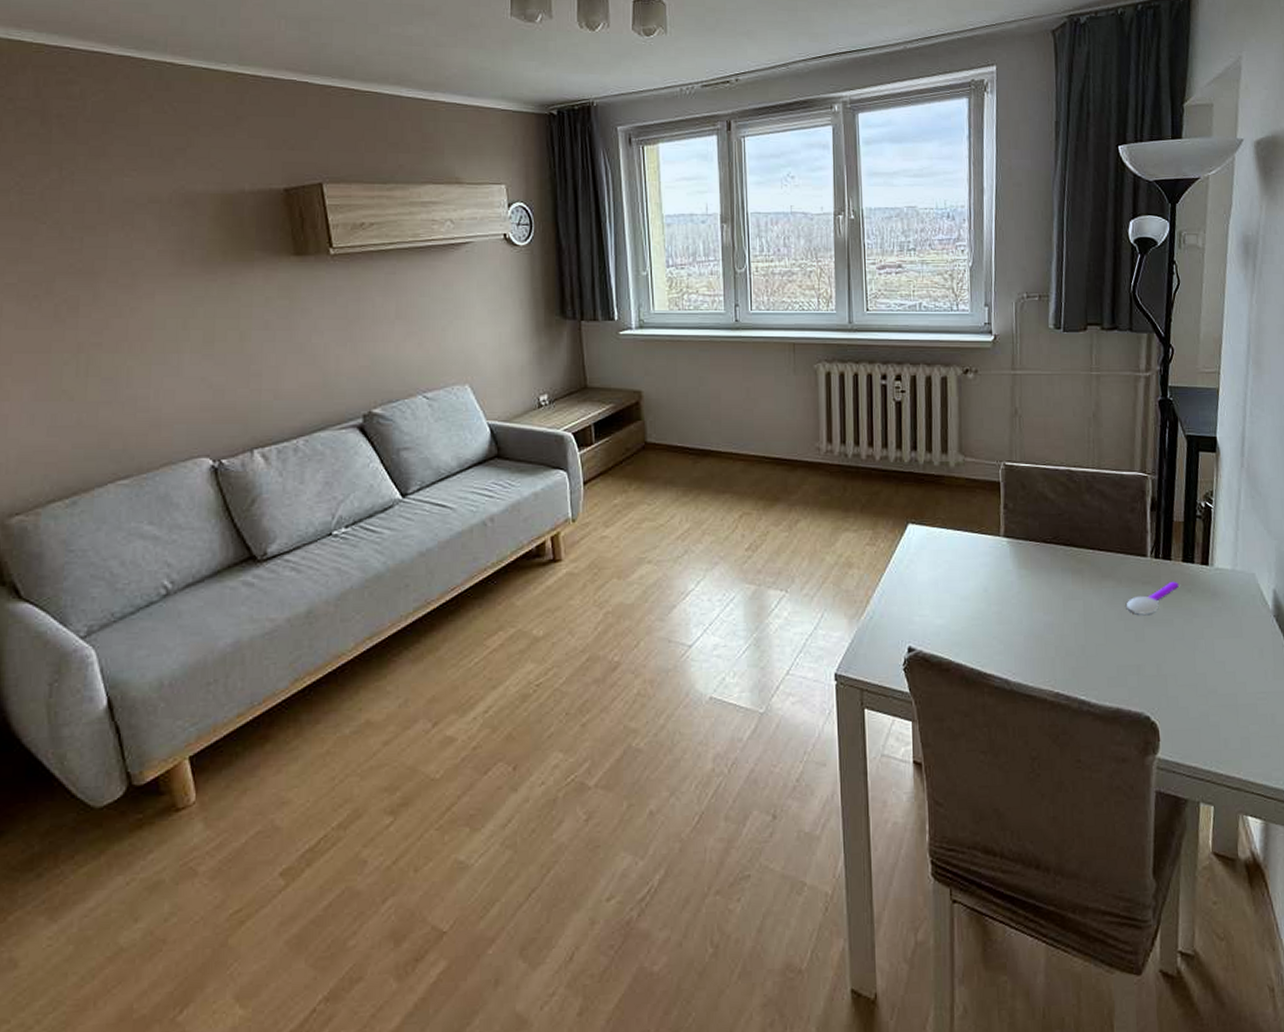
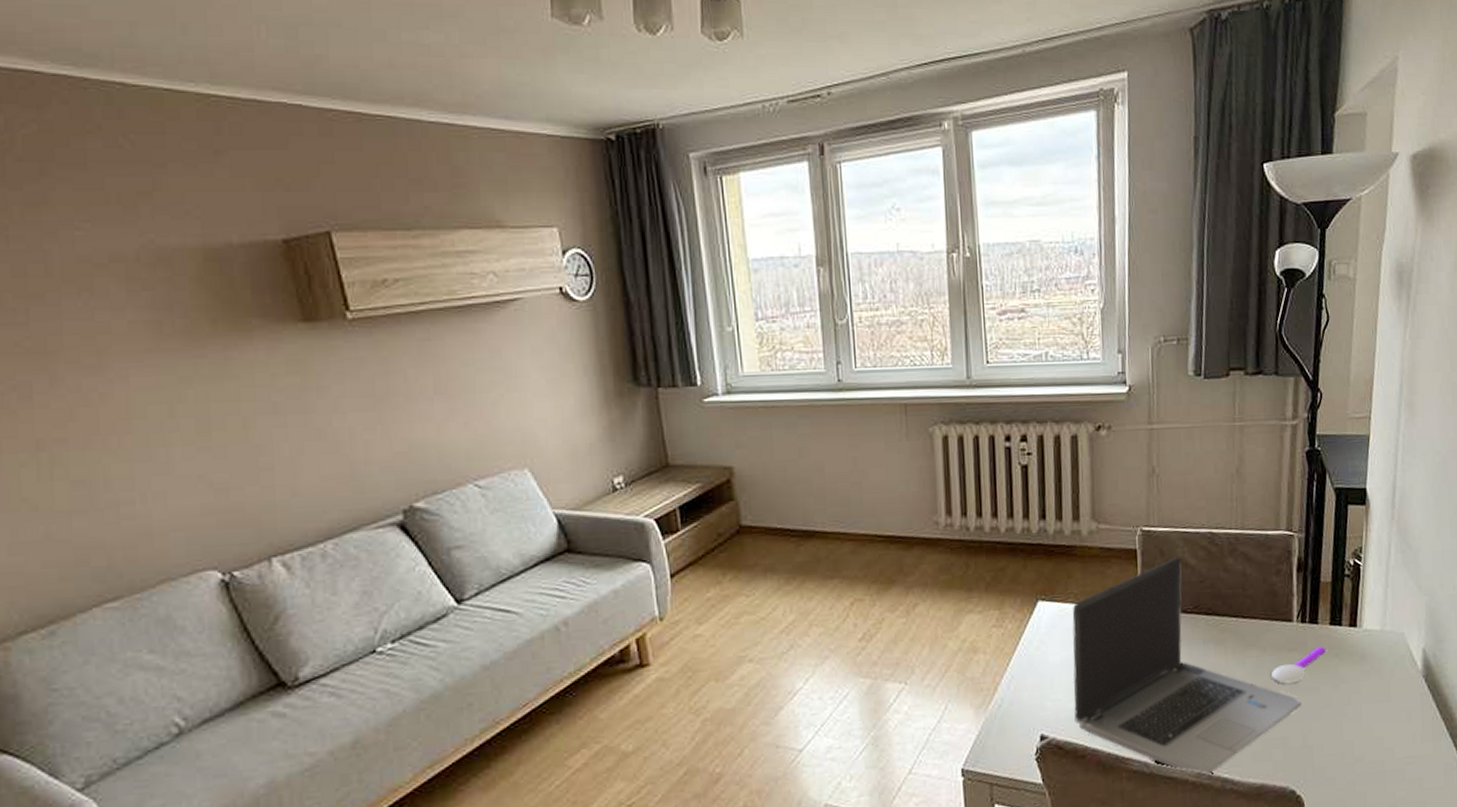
laptop computer: none [939,491,1156,697] -> present [1072,557,1302,776]

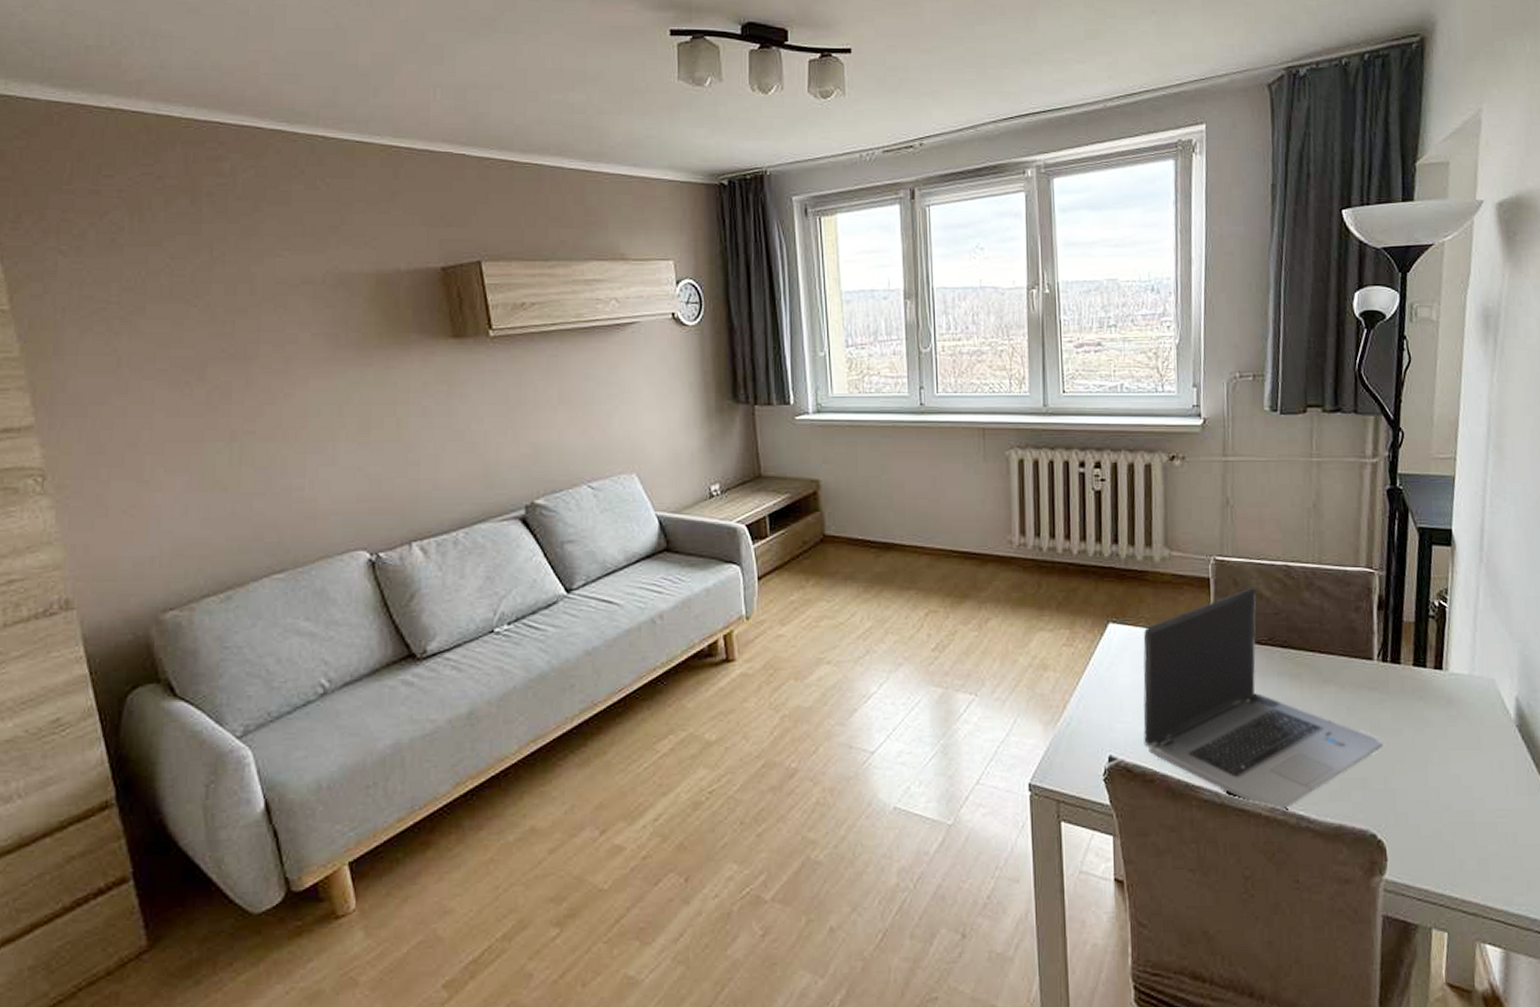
spoon: present [1272,646,1326,684] -> none [1350,687,1409,723]

